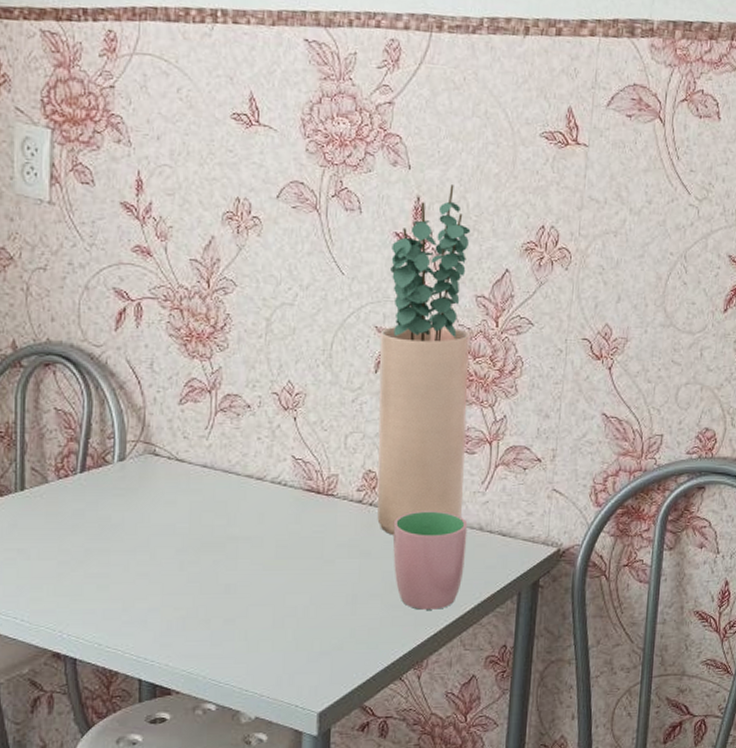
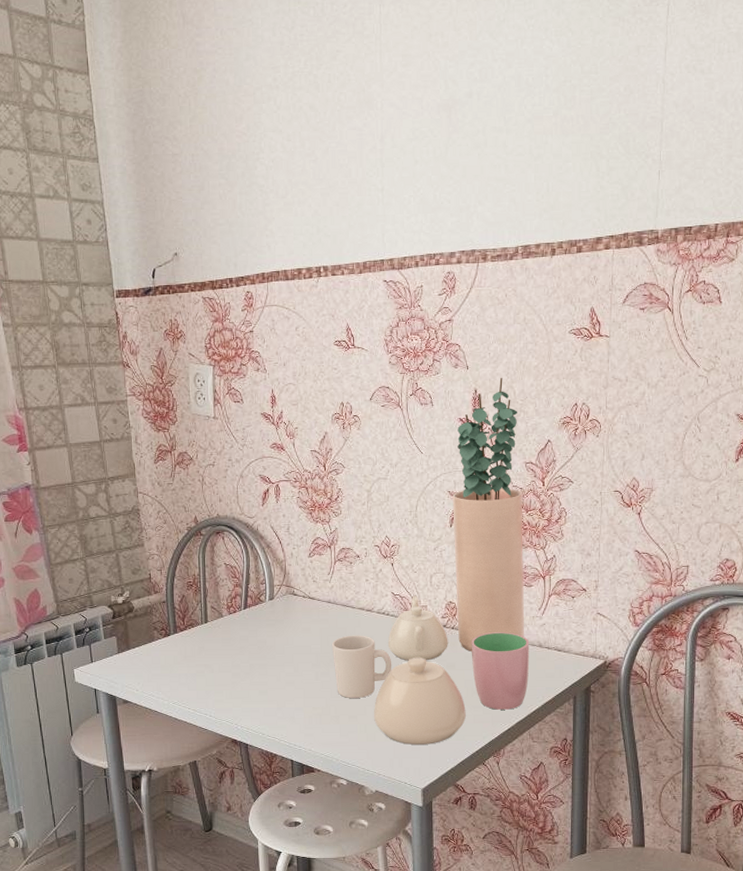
mug: none [205,511,288,596] -> present [331,635,392,699]
sugar bowl: none [258,542,382,656] -> present [374,657,466,745]
teapot: none [282,460,364,546] -> present [387,595,448,661]

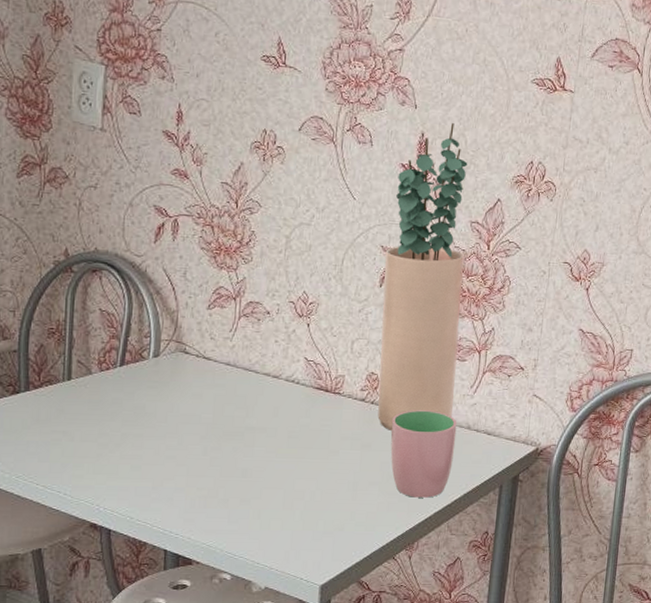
mug: present [331,635,392,699] -> none [226,404,298,480]
sugar bowl: present [374,657,466,745] -> none [270,434,379,535]
teapot: present [387,595,448,661] -> none [294,362,366,439]

